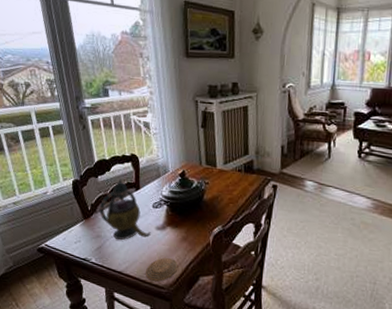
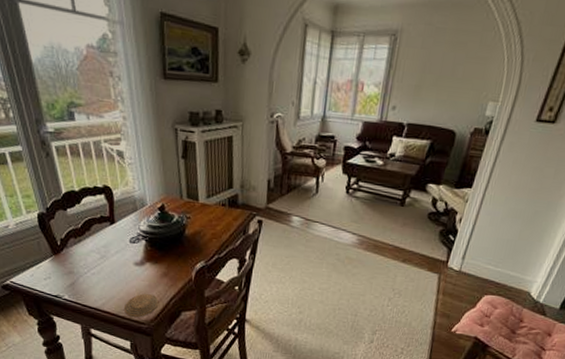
teapot: present [99,179,151,241] -> none [70,212,129,277]

